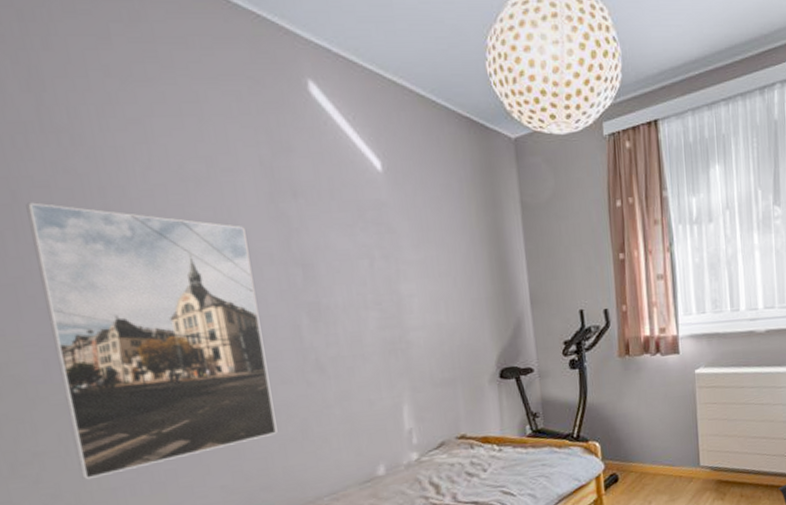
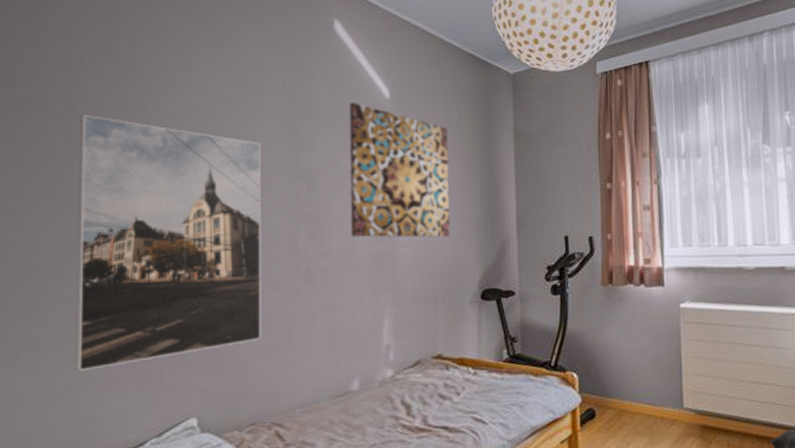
wall art: none [337,177,464,324] -> present [348,103,451,238]

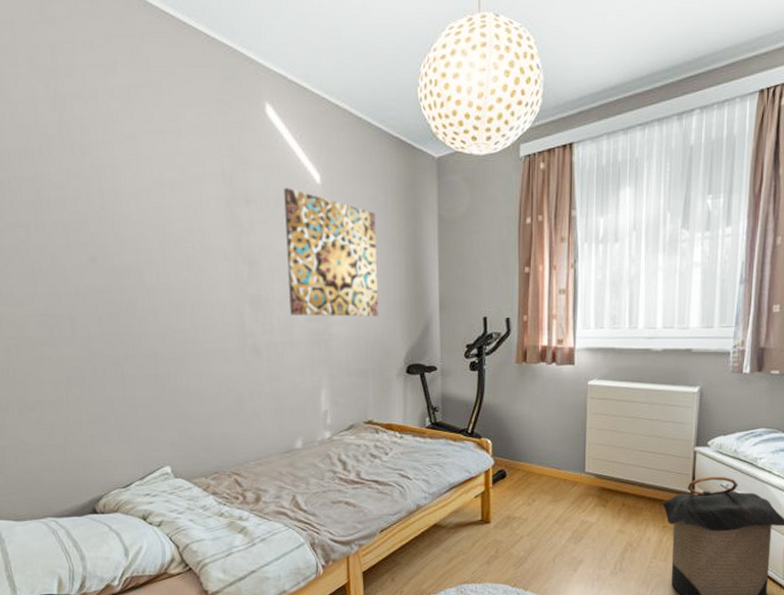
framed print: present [76,114,262,372] -> none [46,200,218,426]

